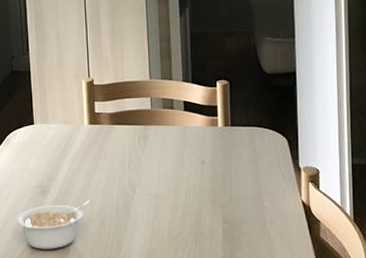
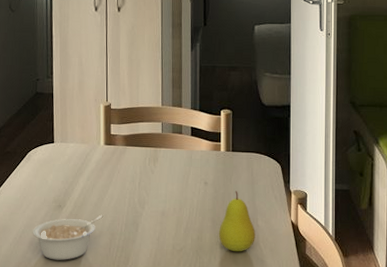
fruit: none [219,169,262,237] -> present [218,191,255,252]

